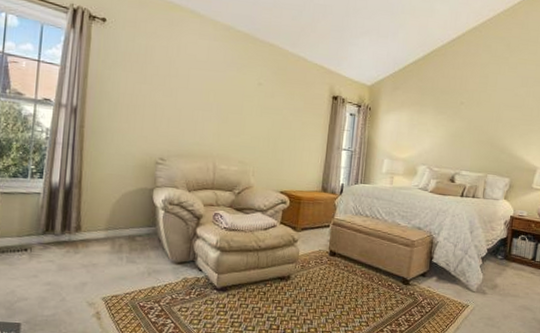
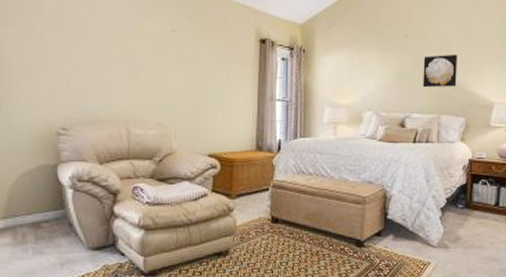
wall art: none [473,121,507,151] -> present [423,54,458,88]

